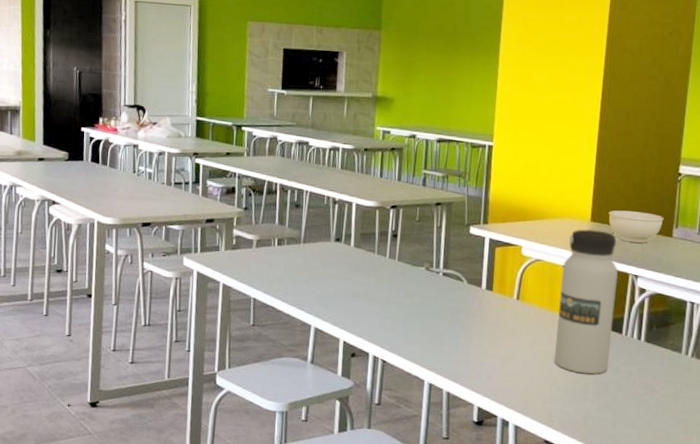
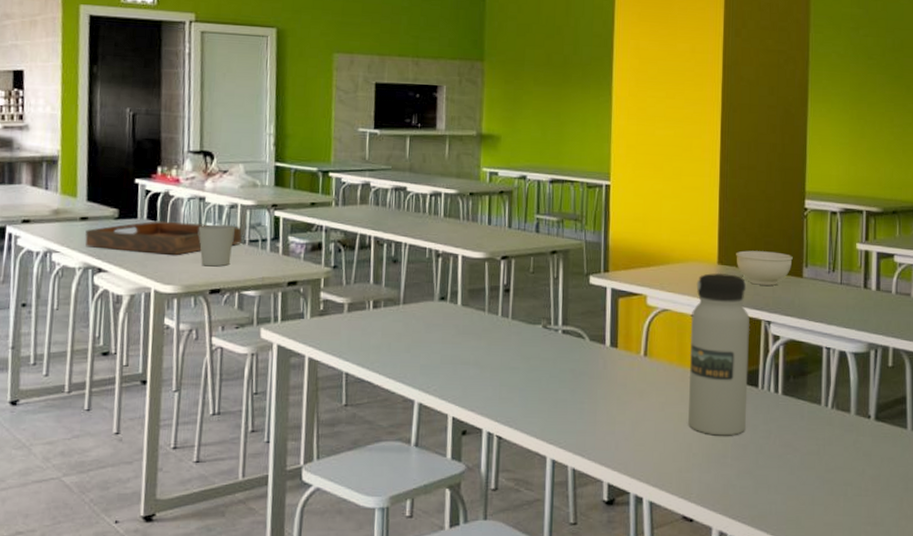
serving tray: none [42,163,169,193] -> present [85,221,242,255]
dixie cup: none [132,168,163,204] -> present [198,224,235,267]

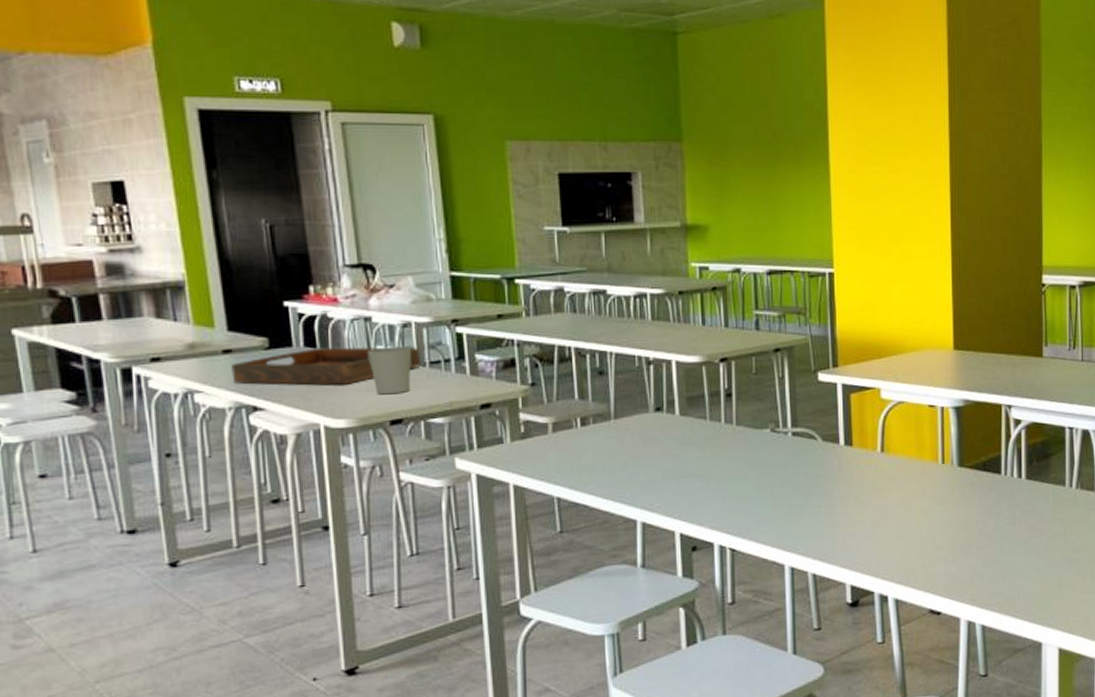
water bottle: present [688,272,750,436] -> none [928,358,991,527]
soup bowl: present [736,250,793,286] -> none [972,332,1032,369]

